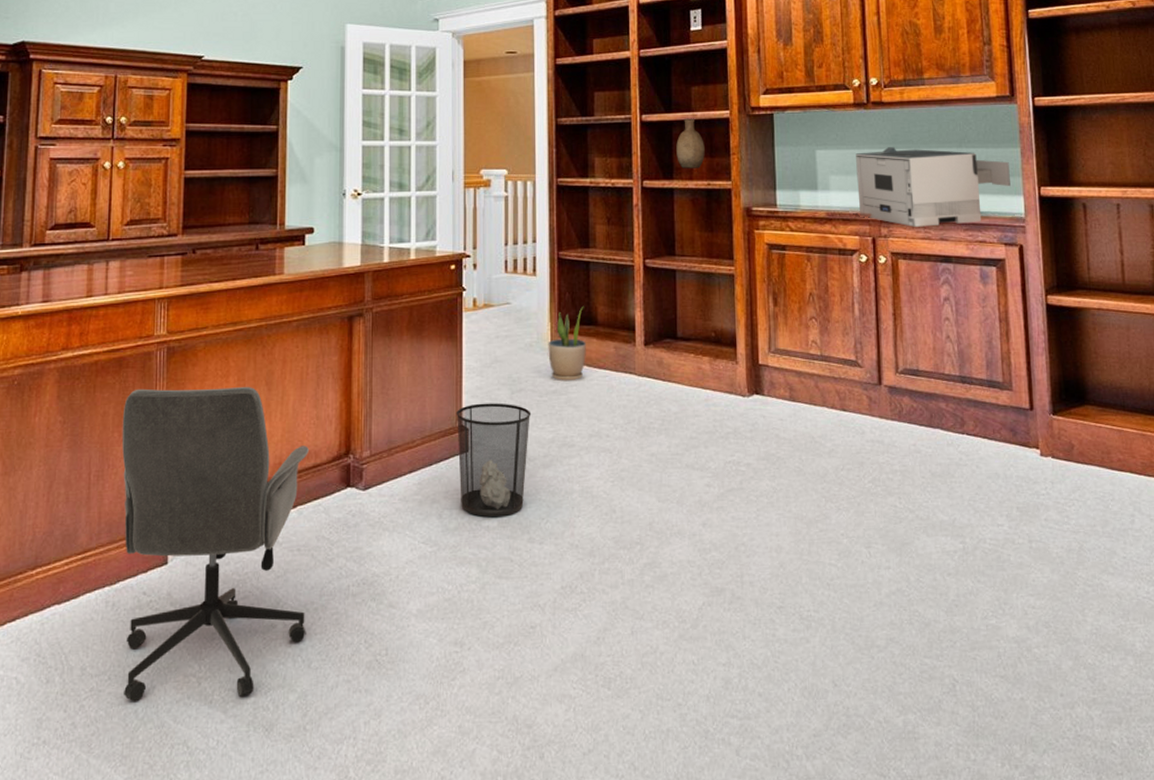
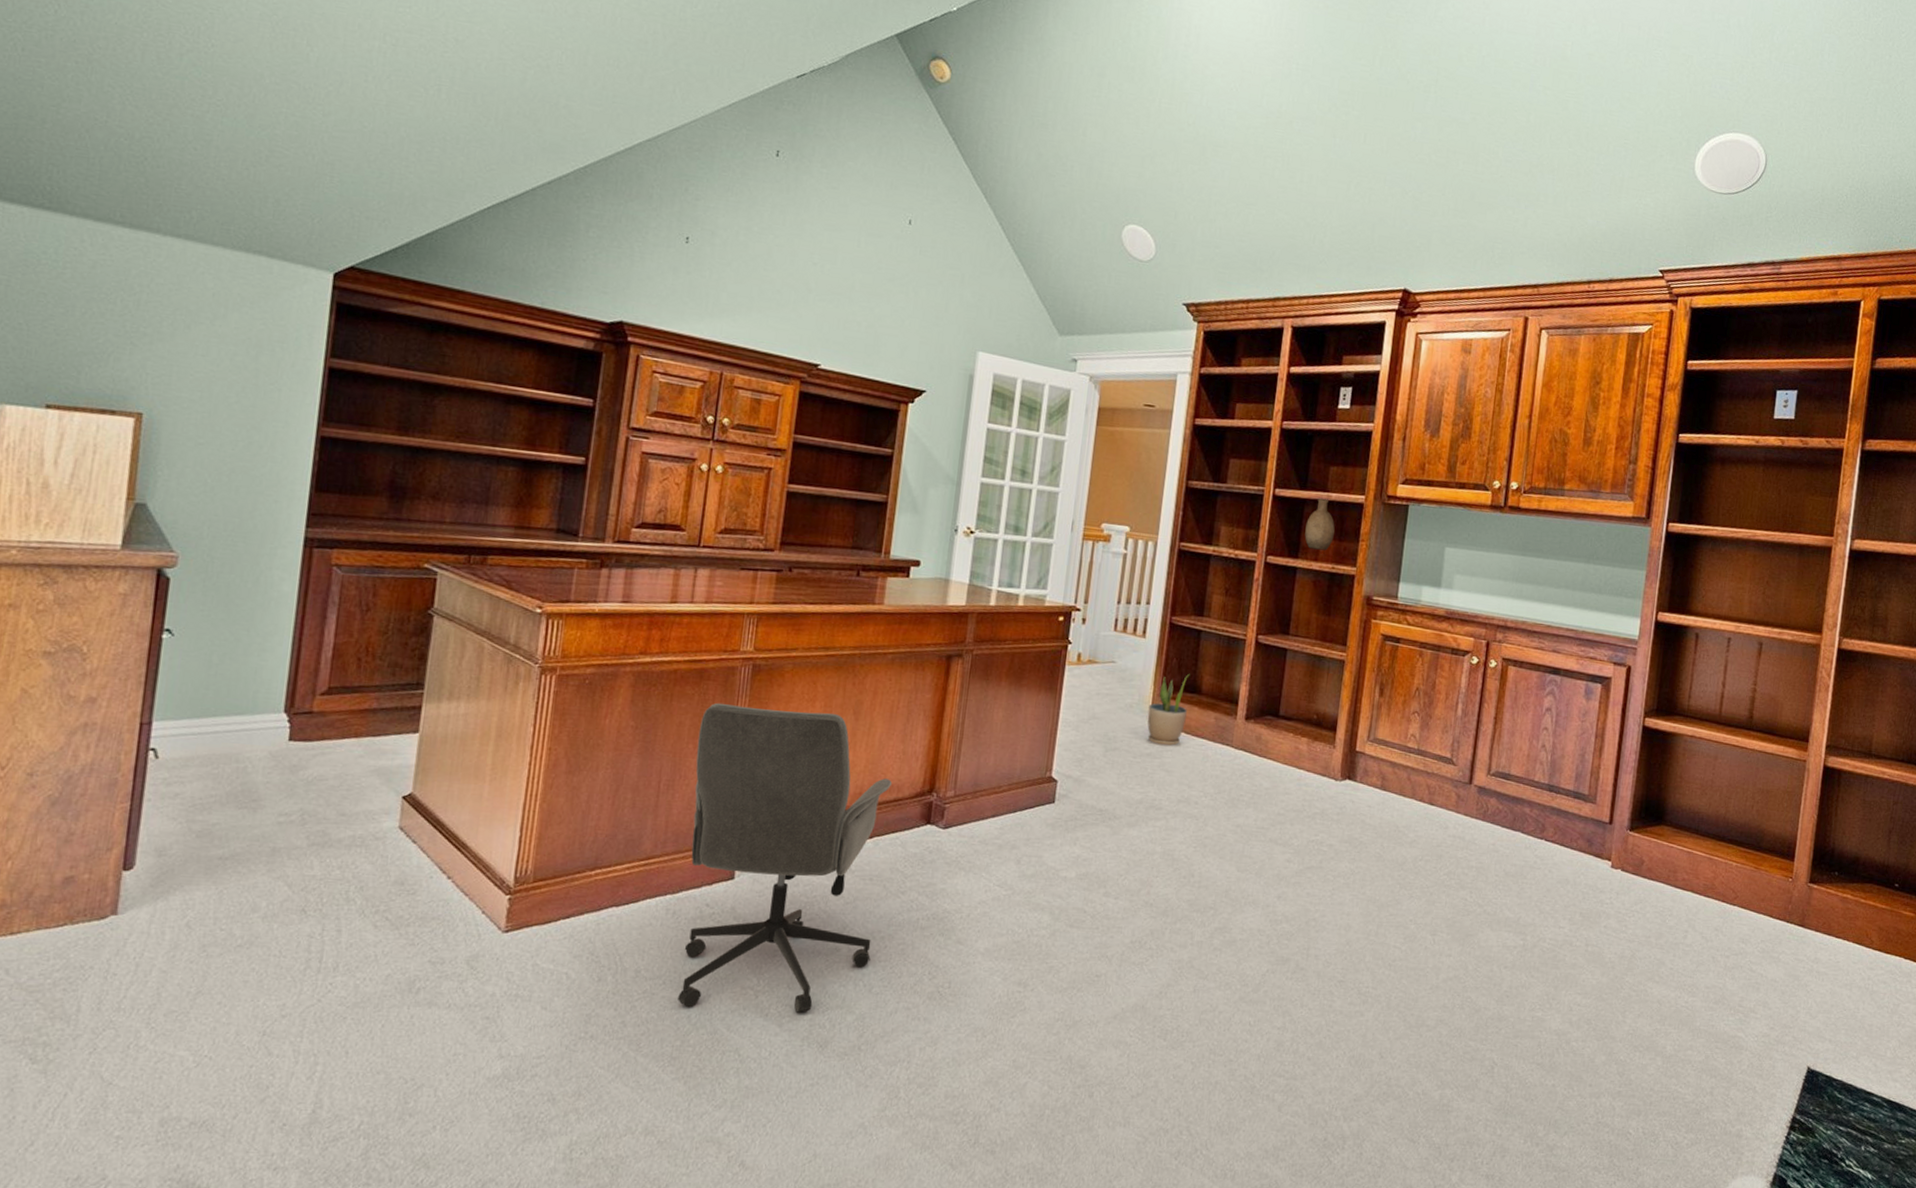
waste bin: present [455,403,532,518] -> none [1041,757,1123,869]
printer: present [856,147,1011,227] -> none [1478,553,1633,639]

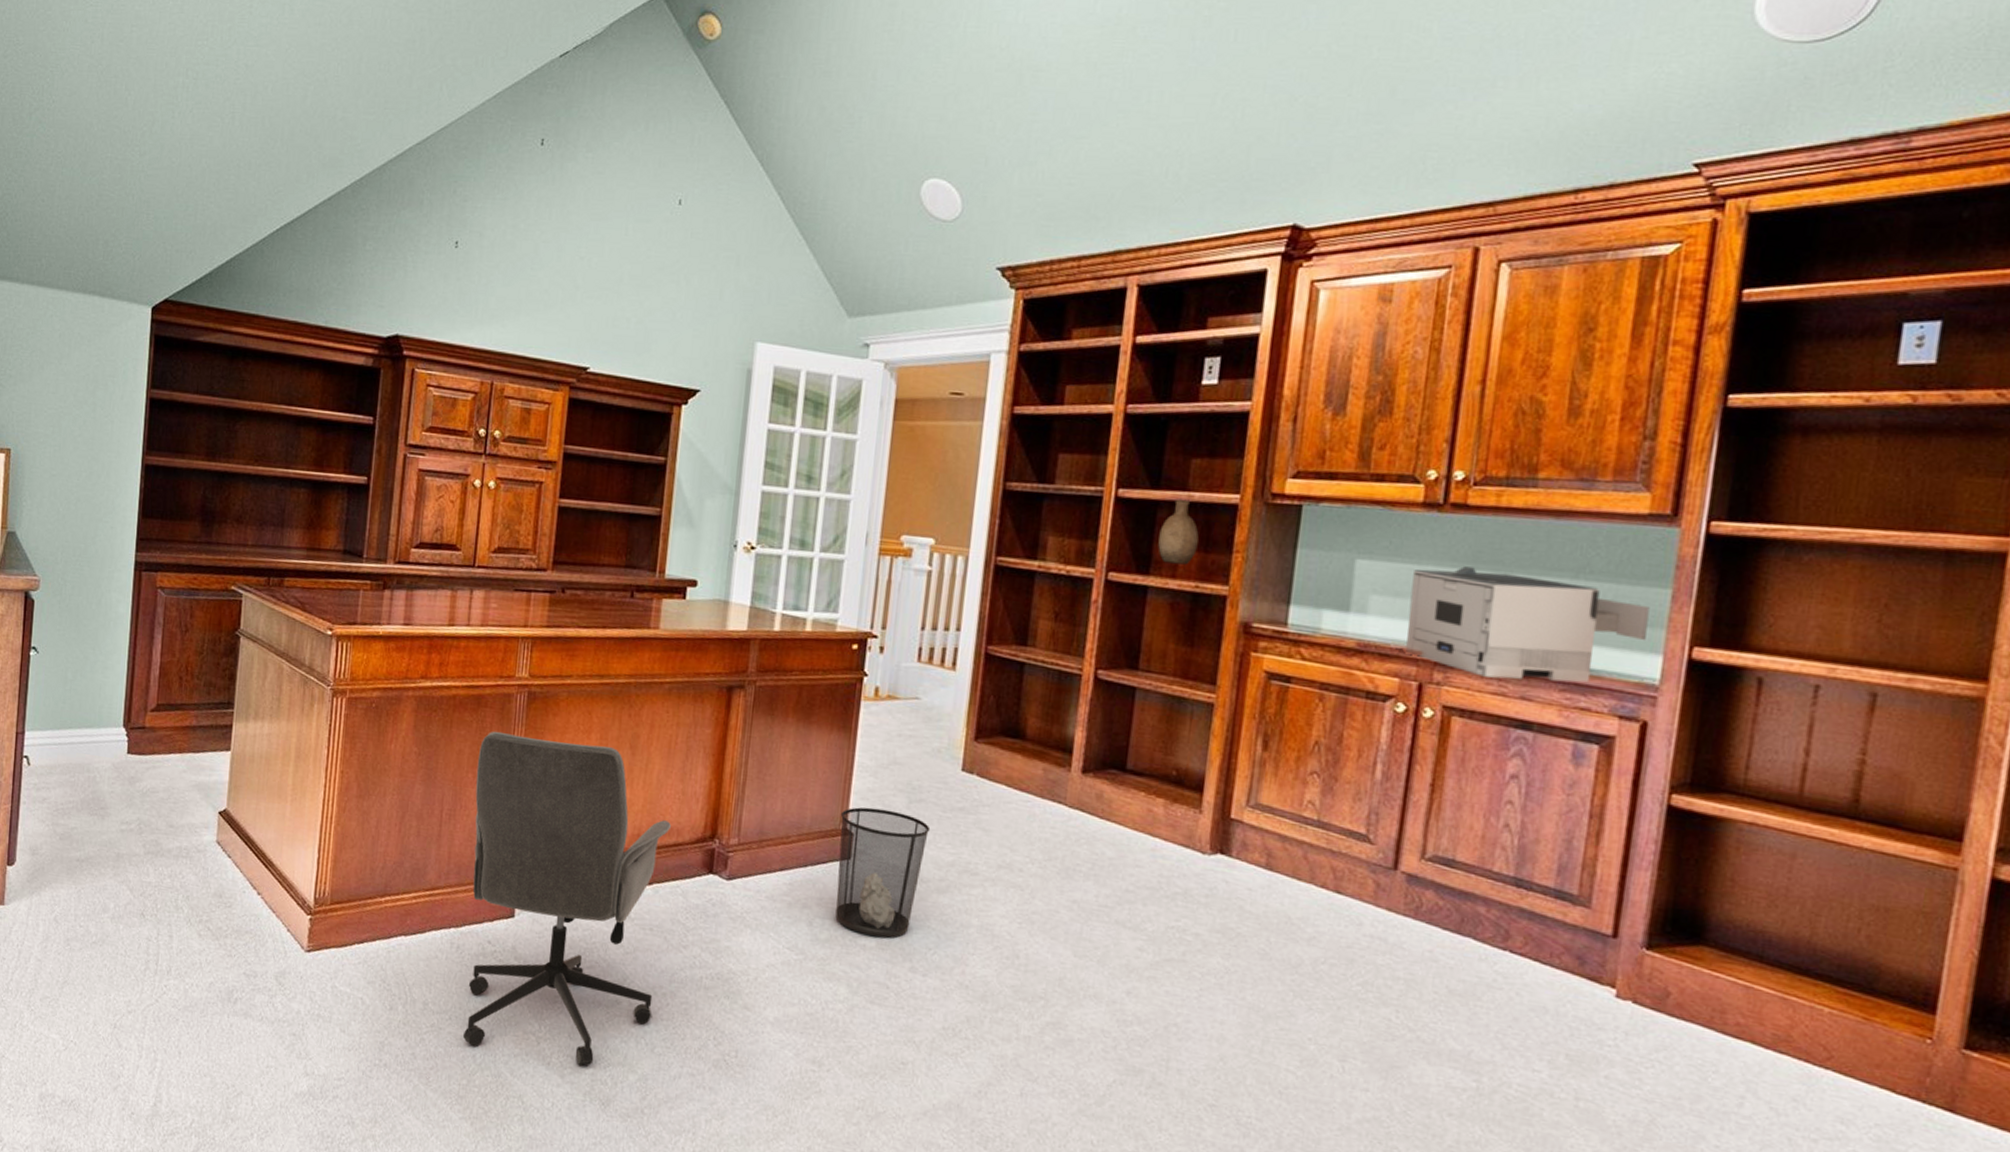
waste bin: none [1041,757,1123,869] -> present [835,807,931,938]
potted plant: present [1147,674,1190,746] -> none [959,715,1011,800]
printer: none [1478,553,1633,639] -> present [1405,566,1650,683]

